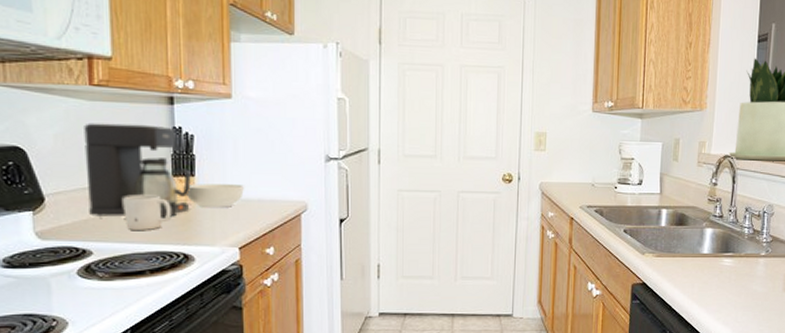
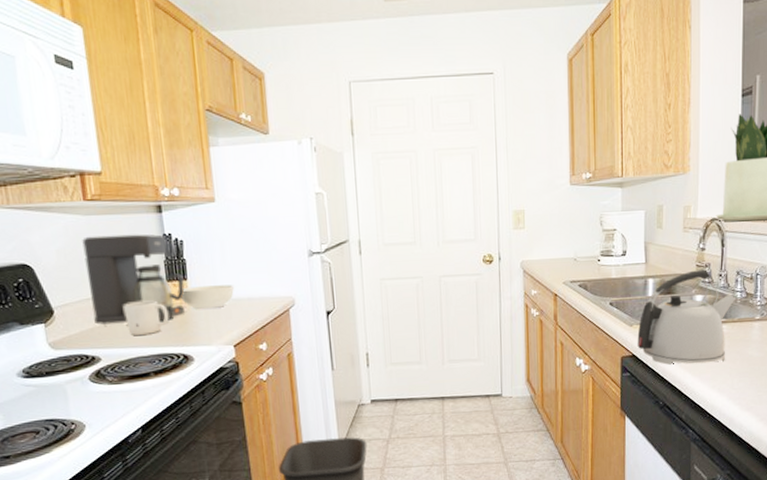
kettle: none [648,204,744,296] -> present [637,269,737,366]

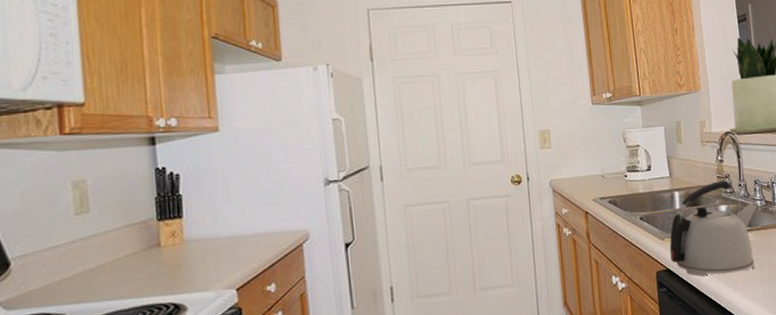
coffee maker: present [82,234,185,325] -> none [54,169,179,276]
mug: present [122,300,169,336] -> none [100,243,158,287]
bowl: present [177,284,235,310] -> none [170,220,240,252]

